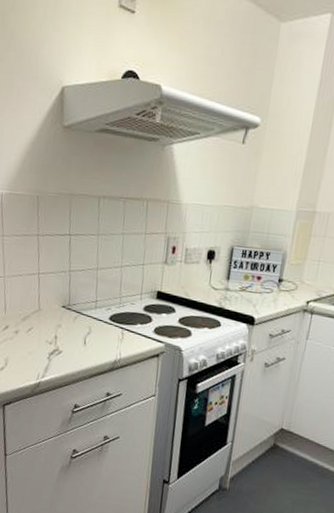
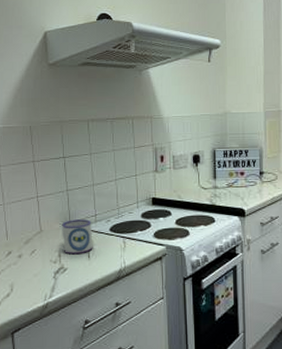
mug: none [60,302,92,339] -> present [62,219,93,255]

